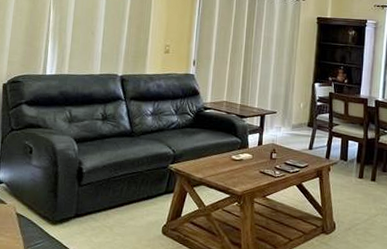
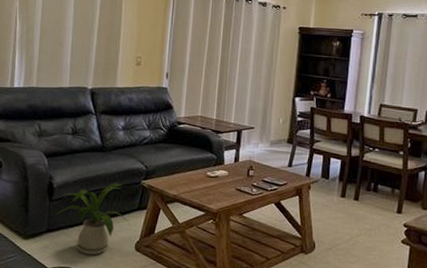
house plant: none [84,167,158,240] -> present [55,183,131,256]

